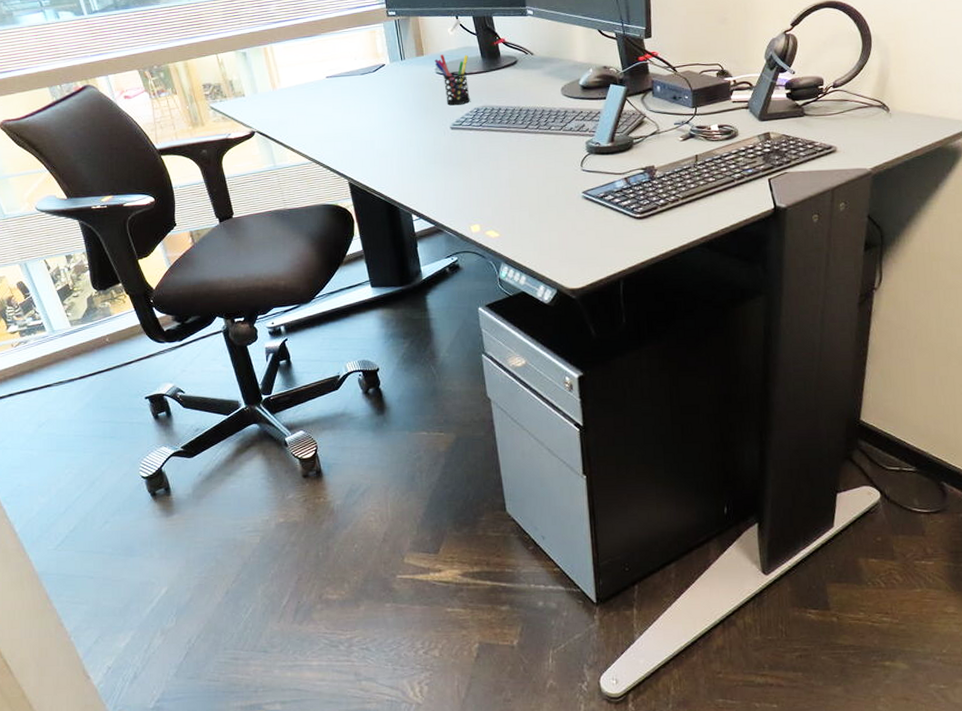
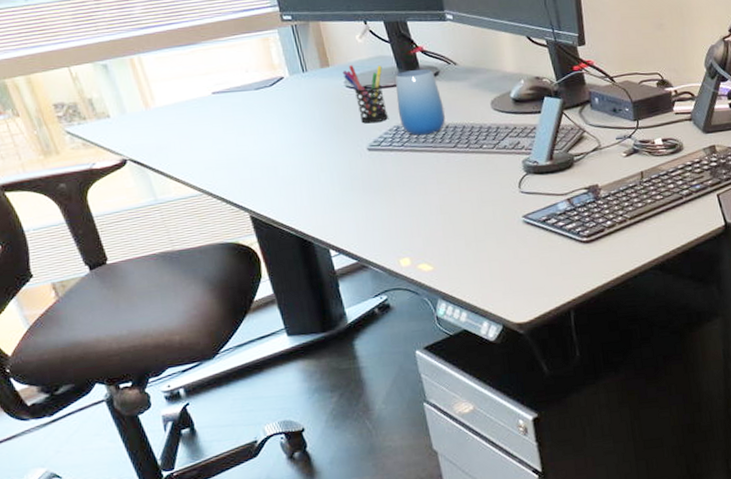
cup: none [478,58,520,117] -> present [395,69,446,136]

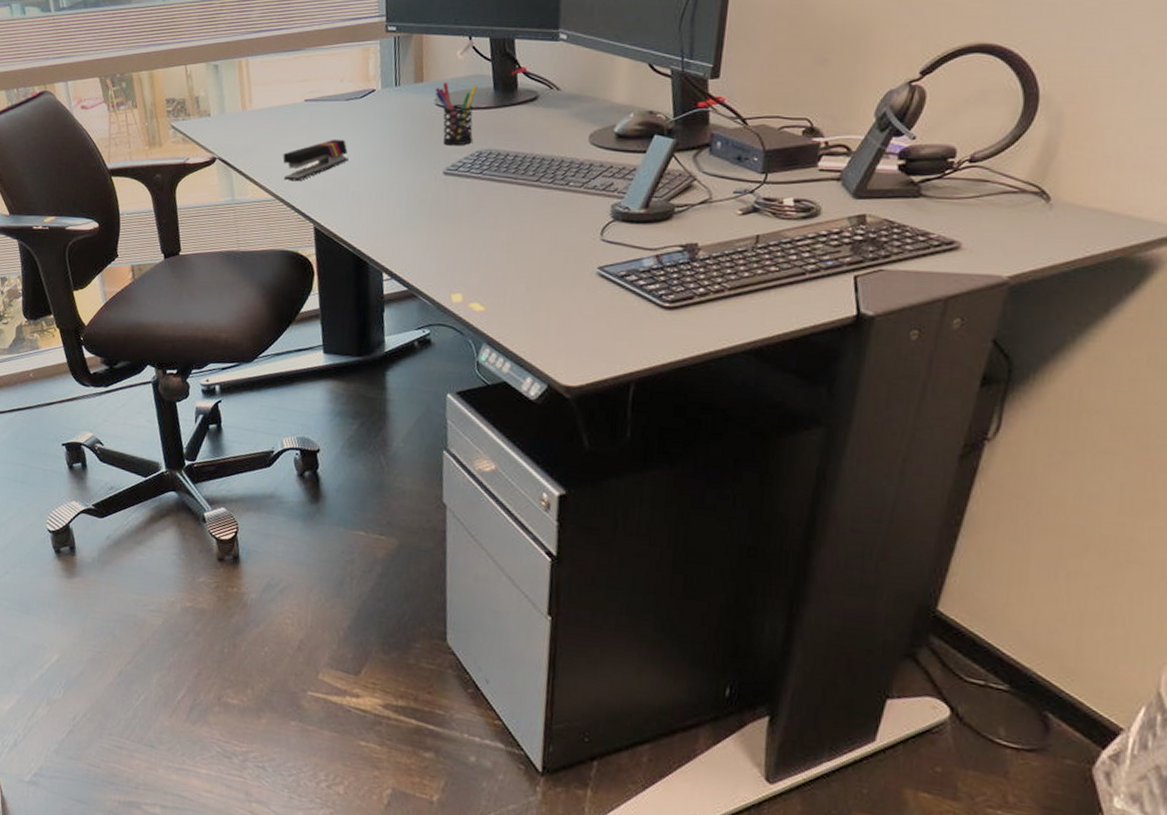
stapler: none [201,127,271,175] -> present [282,139,349,182]
cup: present [395,69,446,136] -> none [484,92,535,164]

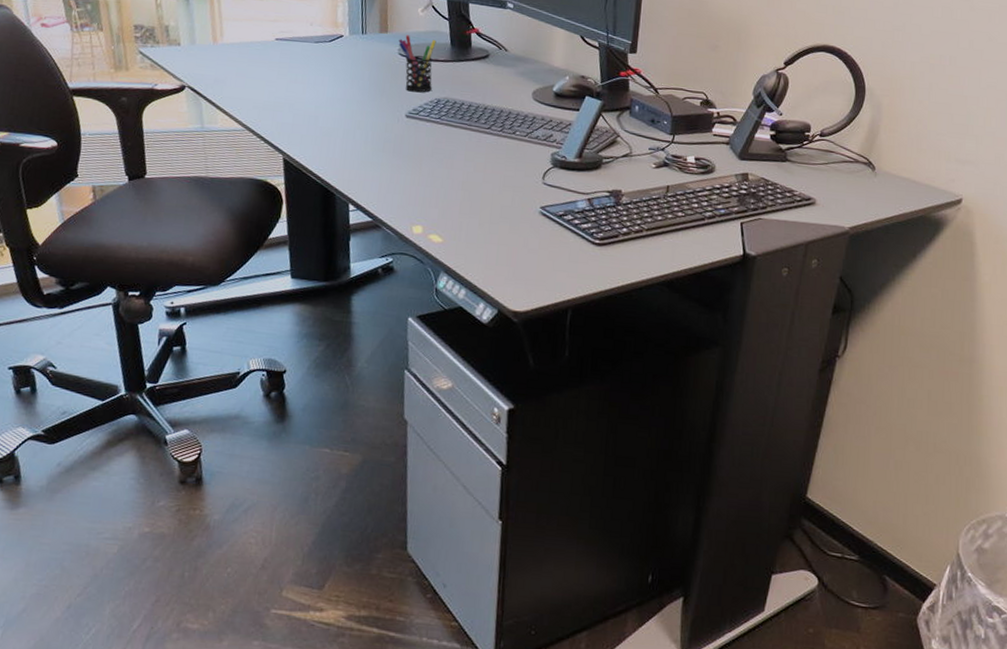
stapler: present [282,139,349,182] -> none [253,77,317,114]

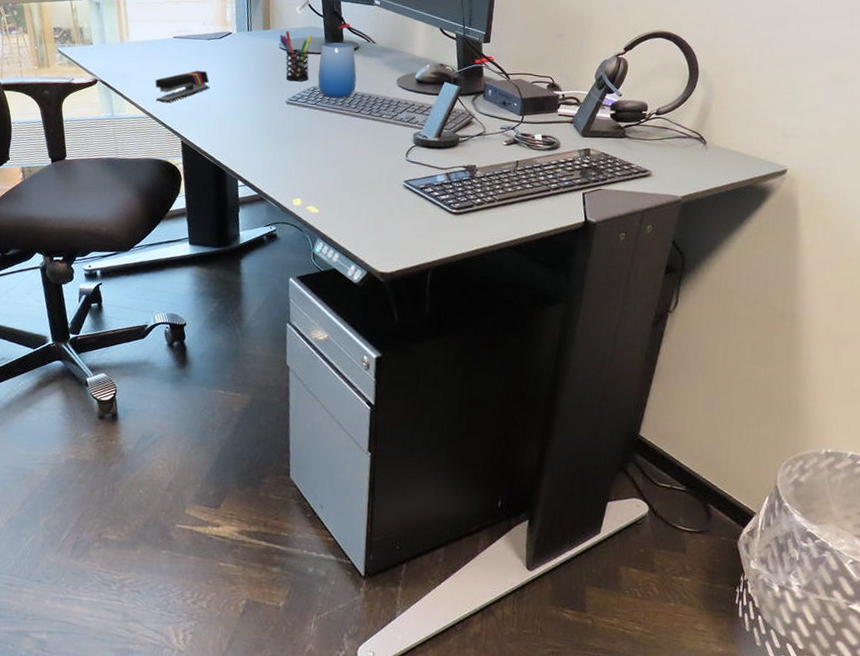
stapler: none [253,77,317,114] -> present [155,70,210,103]
cup: none [442,49,487,112] -> present [317,42,357,99]

